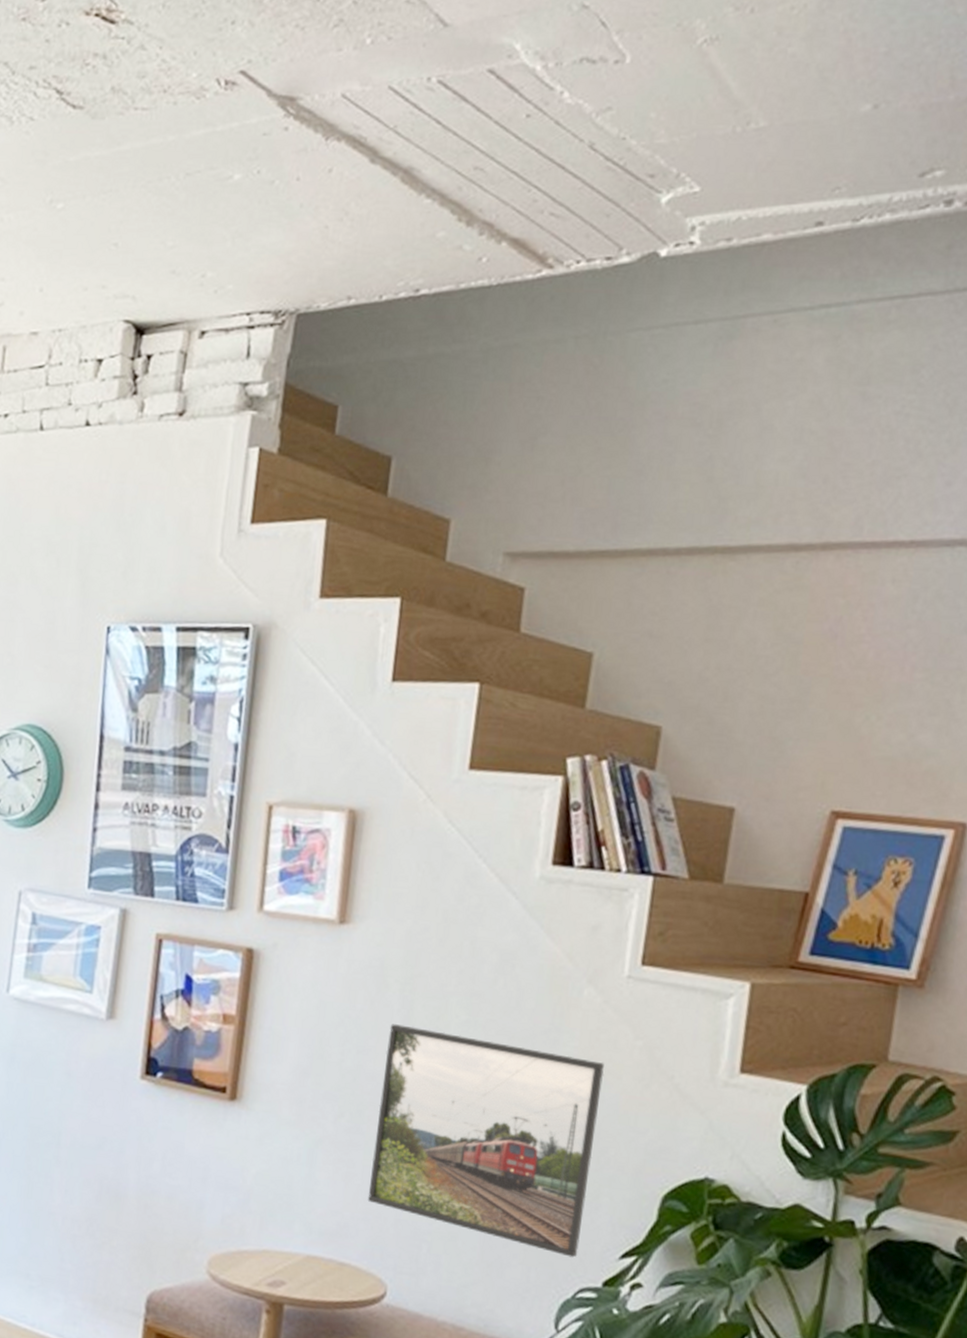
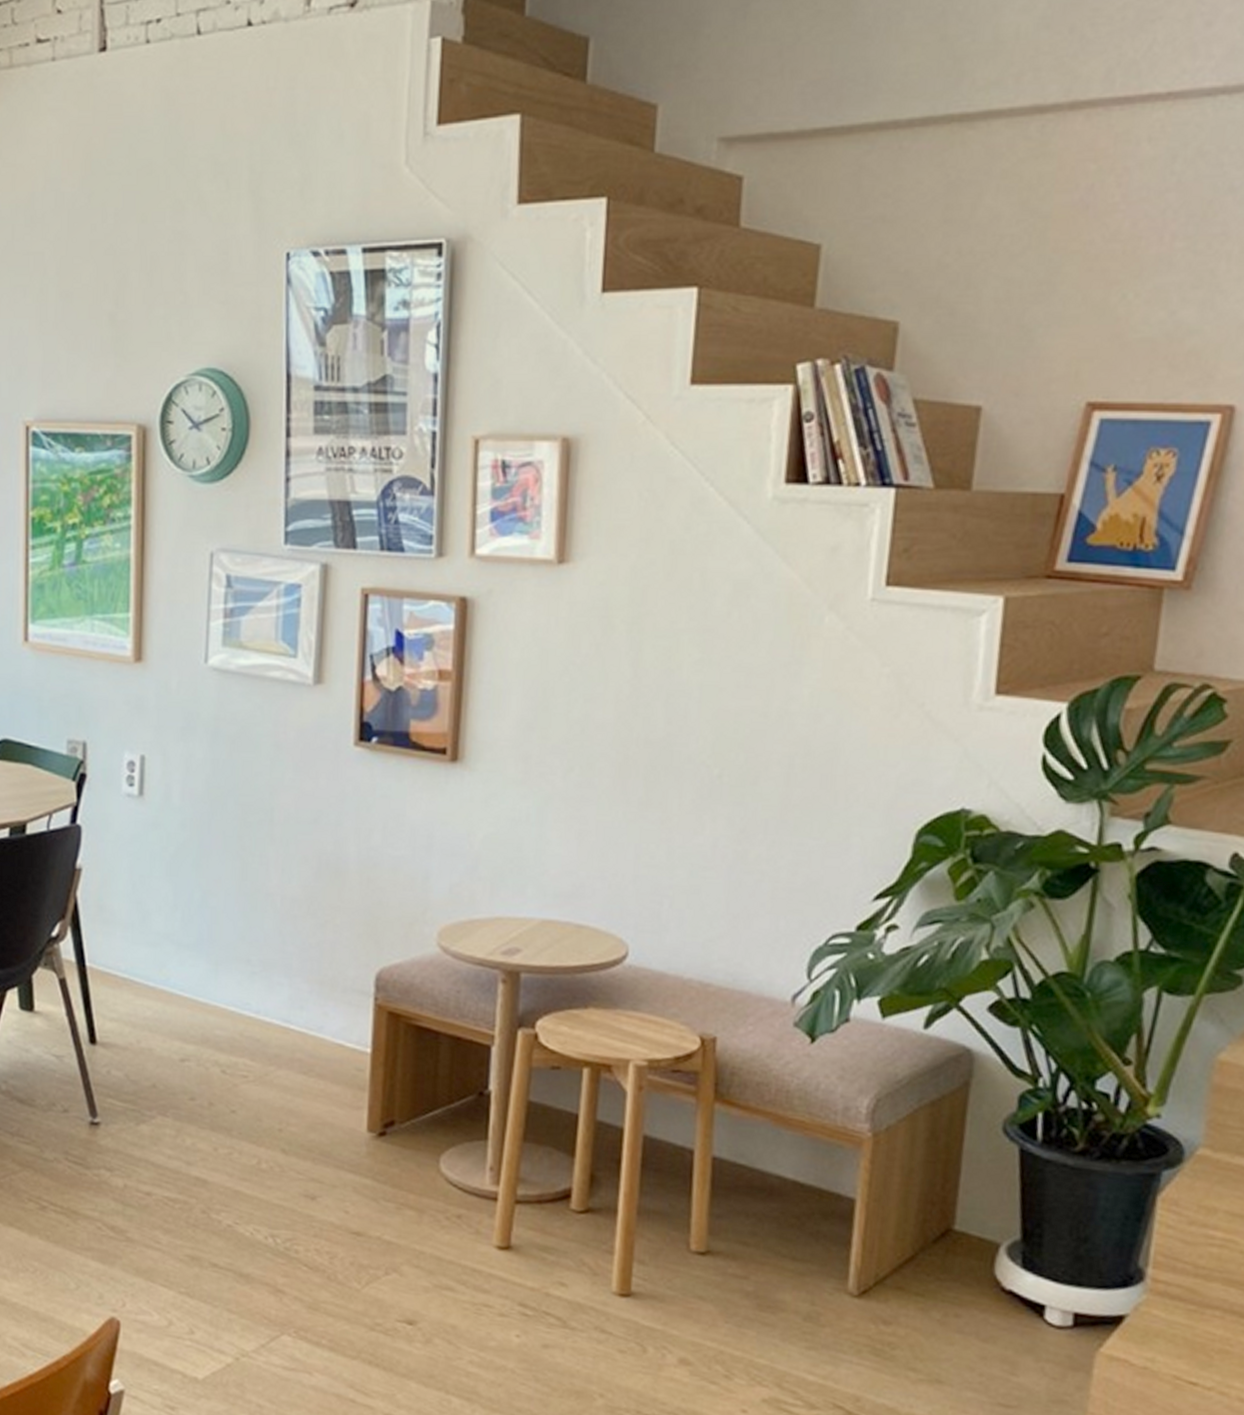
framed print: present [367,1024,604,1258] -> none [603,668,850,903]

